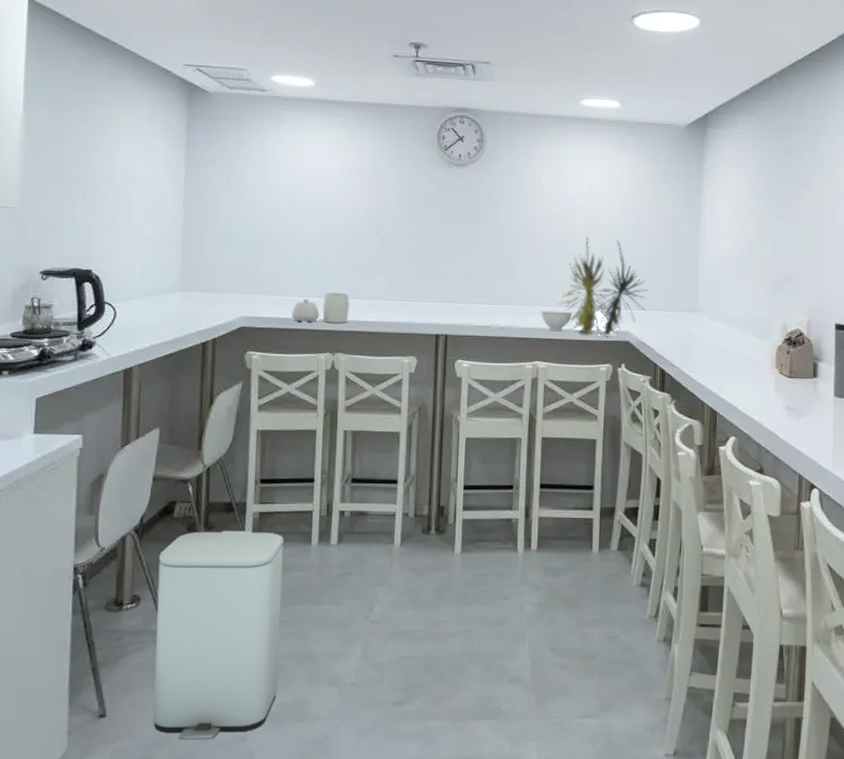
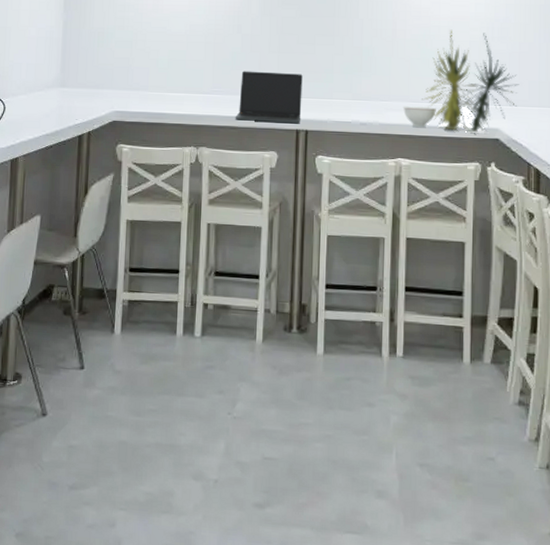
pedal bin: present [153,530,285,740] -> none [31,315,151,521]
sugar bowl: present [292,299,320,322] -> none [159,94,185,117]
mug: present [322,293,350,323] -> none [187,88,213,118]
laptop: none [373,275,443,329] -> present [235,71,303,124]

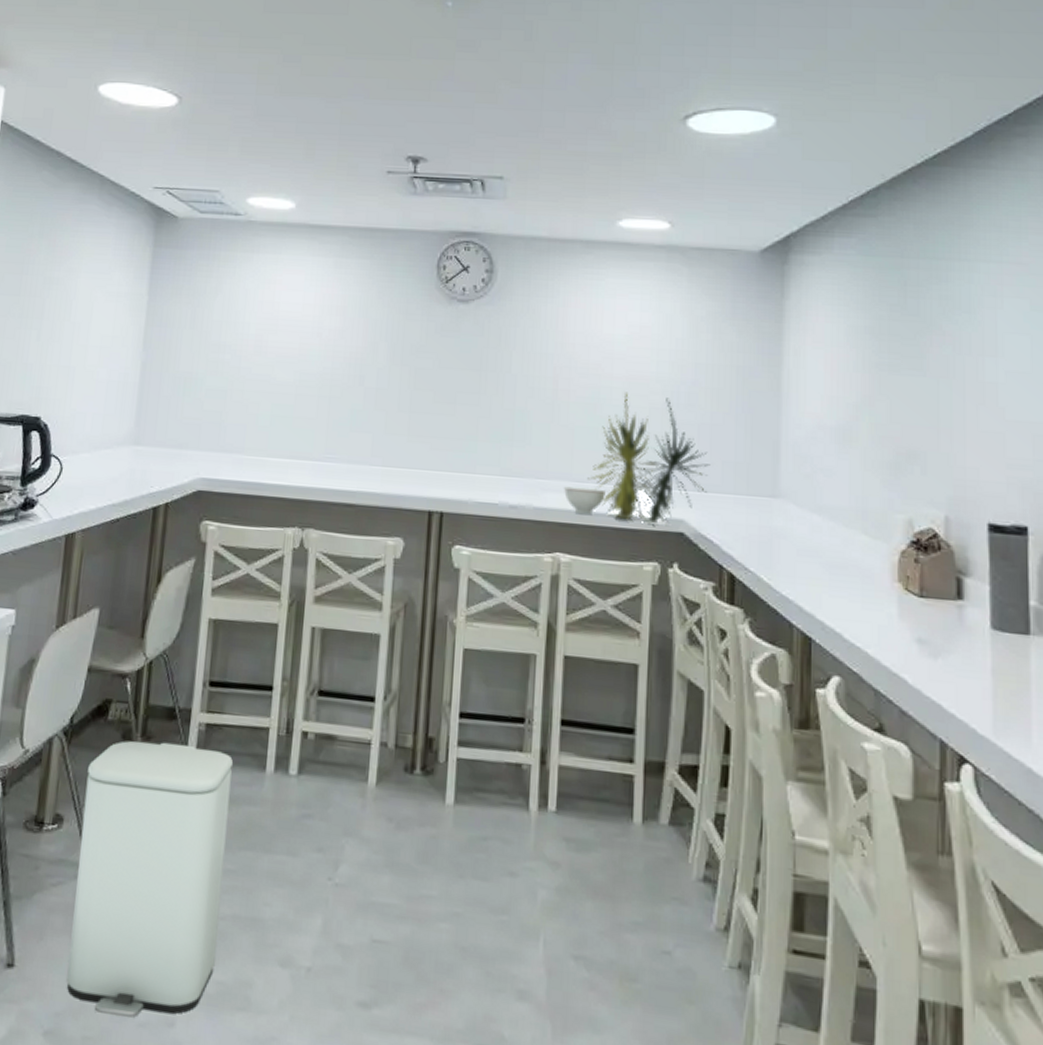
pedal bin: none [31,315,151,521] -> present [66,740,234,1018]
laptop: present [235,71,303,124] -> none [352,433,439,504]

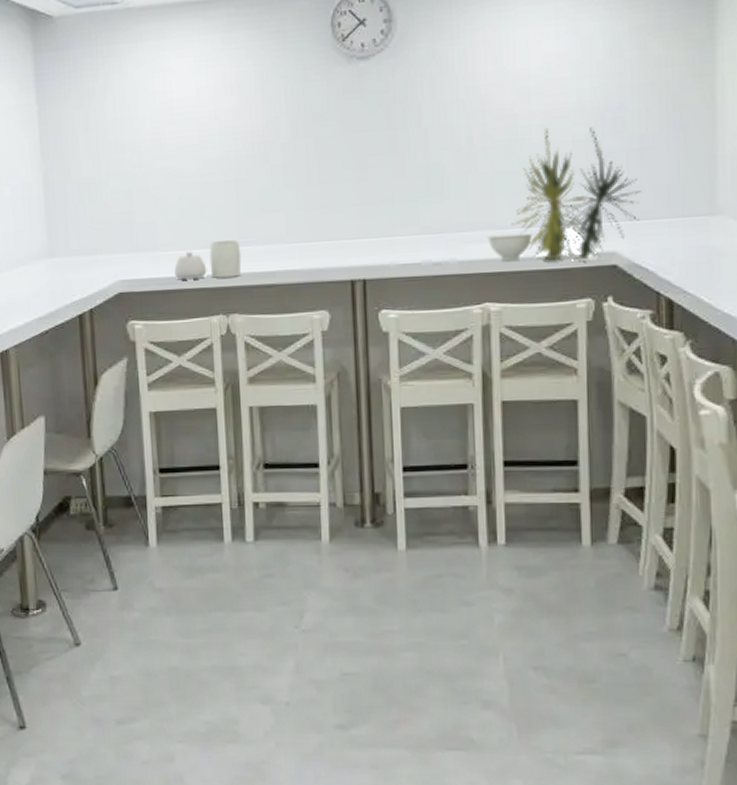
pedal bin: present [66,740,234,1018] -> none [60,527,203,757]
sugar bowl: none [256,460,289,488] -> present [174,252,207,280]
mug: none [292,453,325,492] -> present [209,240,242,278]

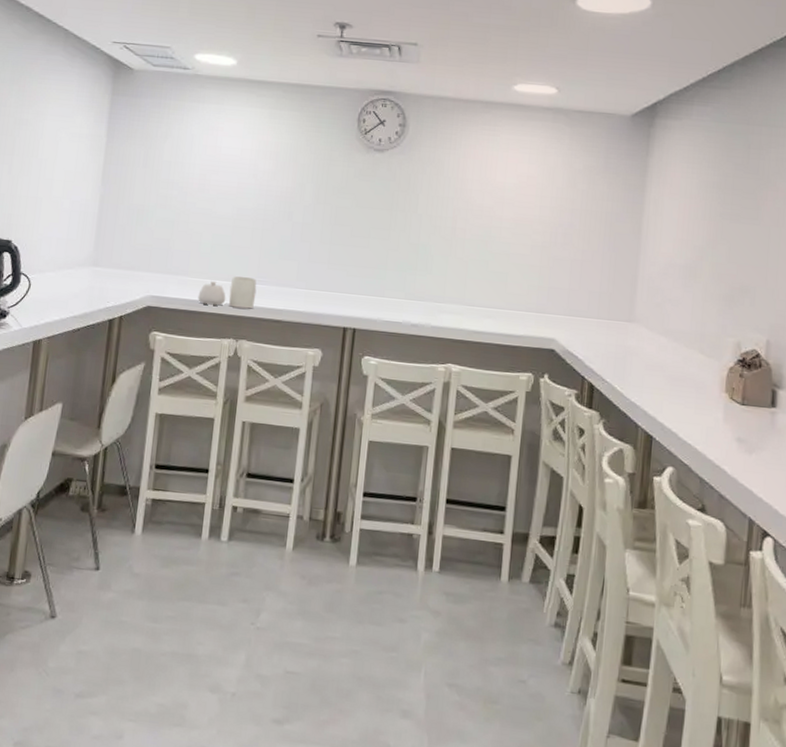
bowl: present [488,233,533,261] -> none [457,309,493,333]
plant: present [512,127,642,260] -> none [477,231,580,342]

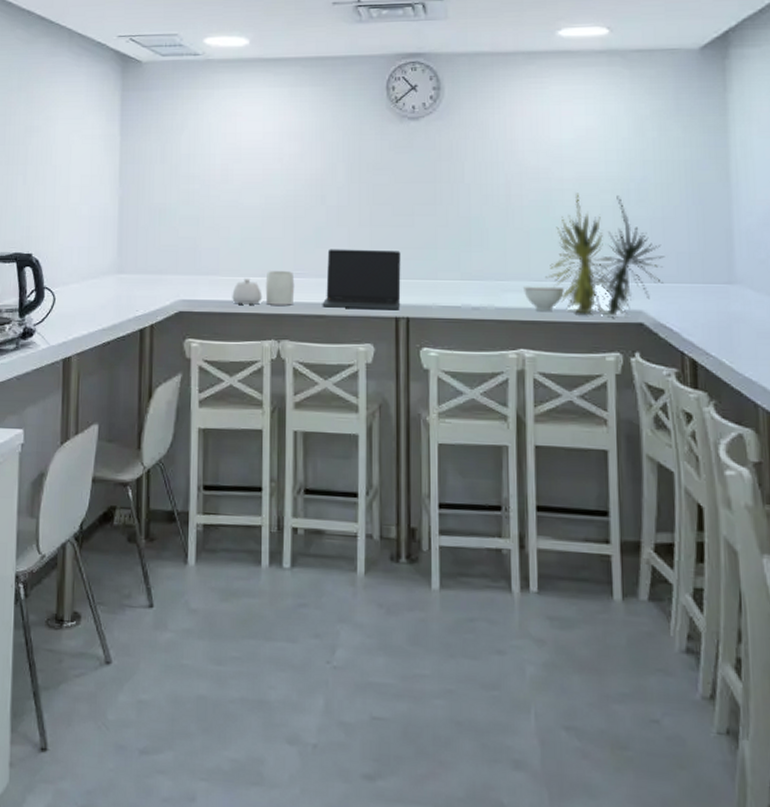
laptop: none [279,261,354,321] -> present [322,249,401,310]
bowl: none [457,309,493,333] -> present [524,286,565,311]
plant: none [477,231,580,342] -> present [546,193,665,315]

